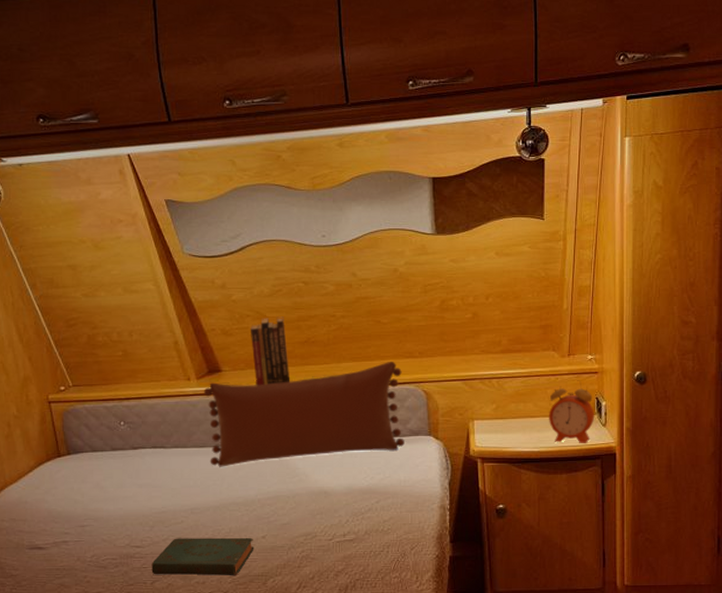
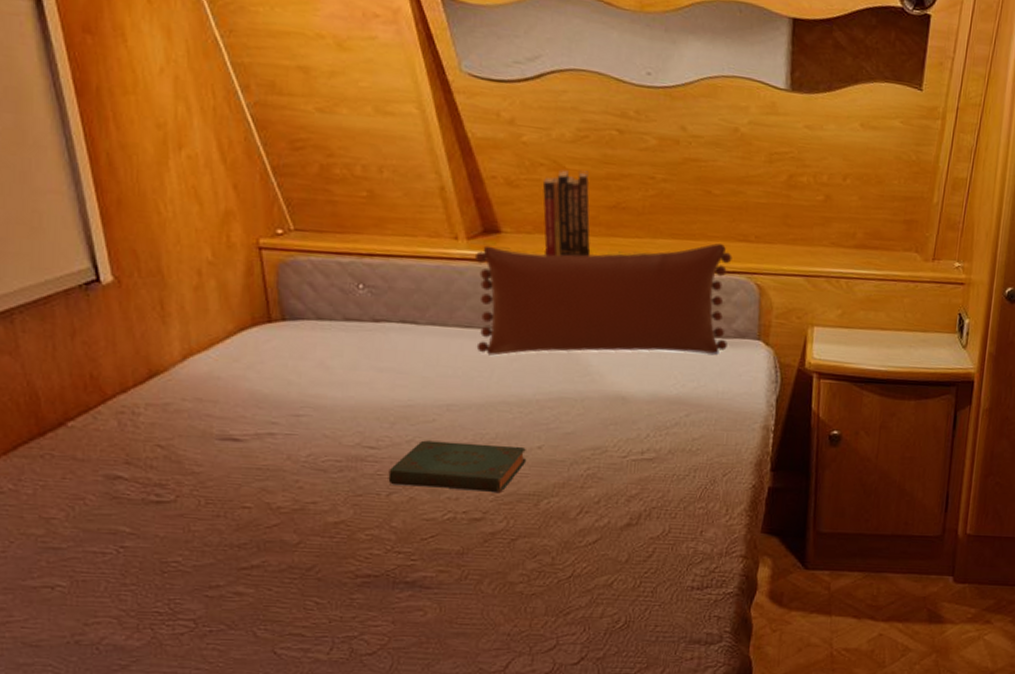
alarm clock: present [548,380,595,443] -> none [901,290,956,366]

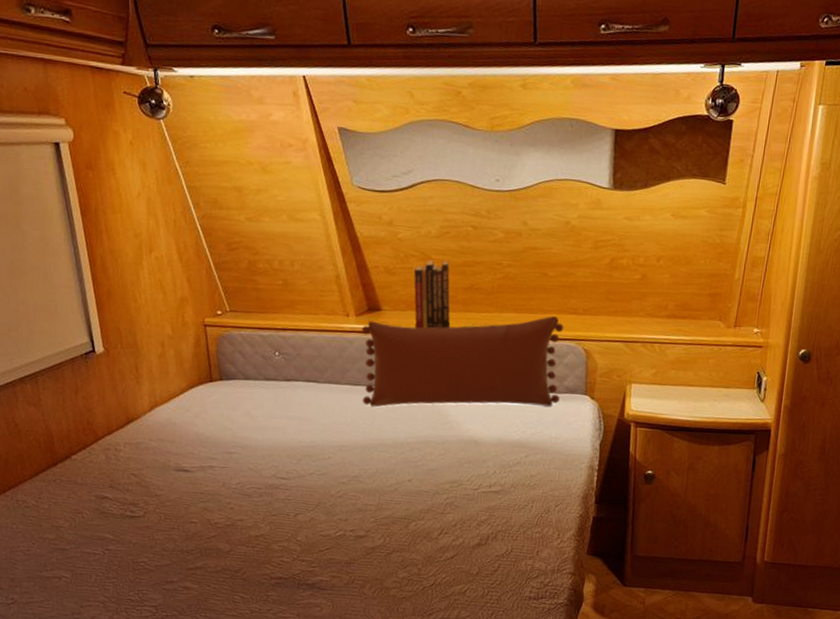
book: present [388,440,527,492] -> none [295,473,400,516]

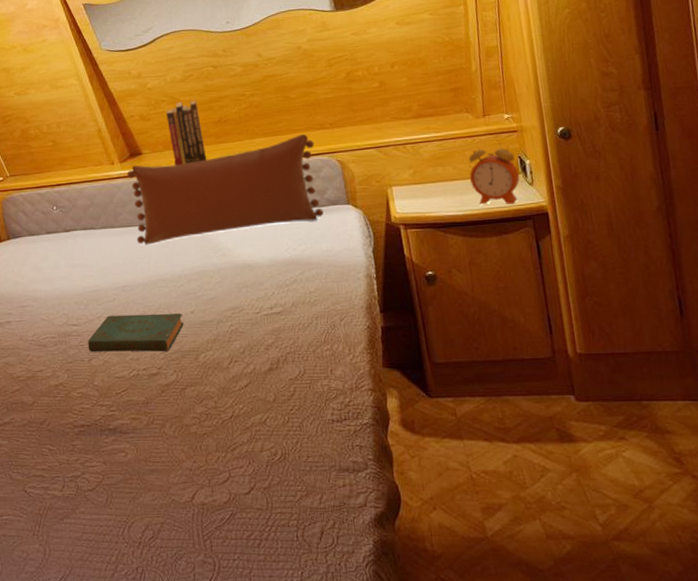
book: none [295,473,400,516] -> present [87,313,184,353]
alarm clock: none [706,352,755,417] -> present [469,140,520,205]

